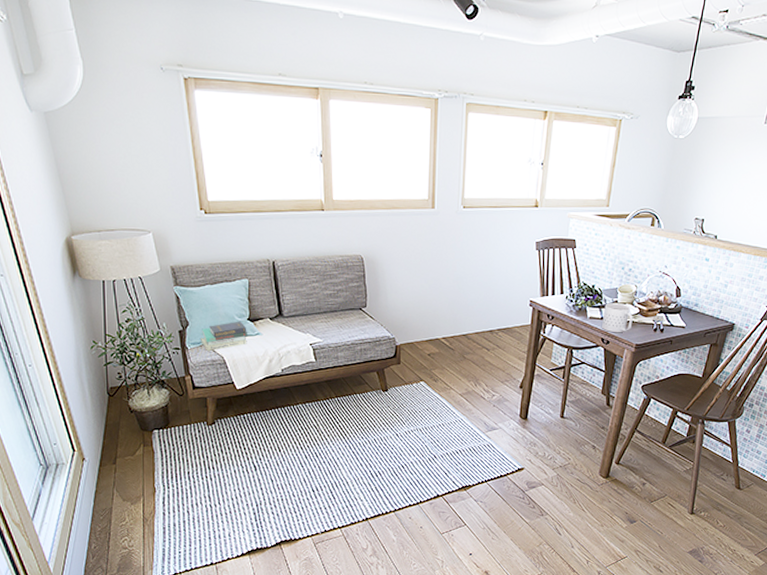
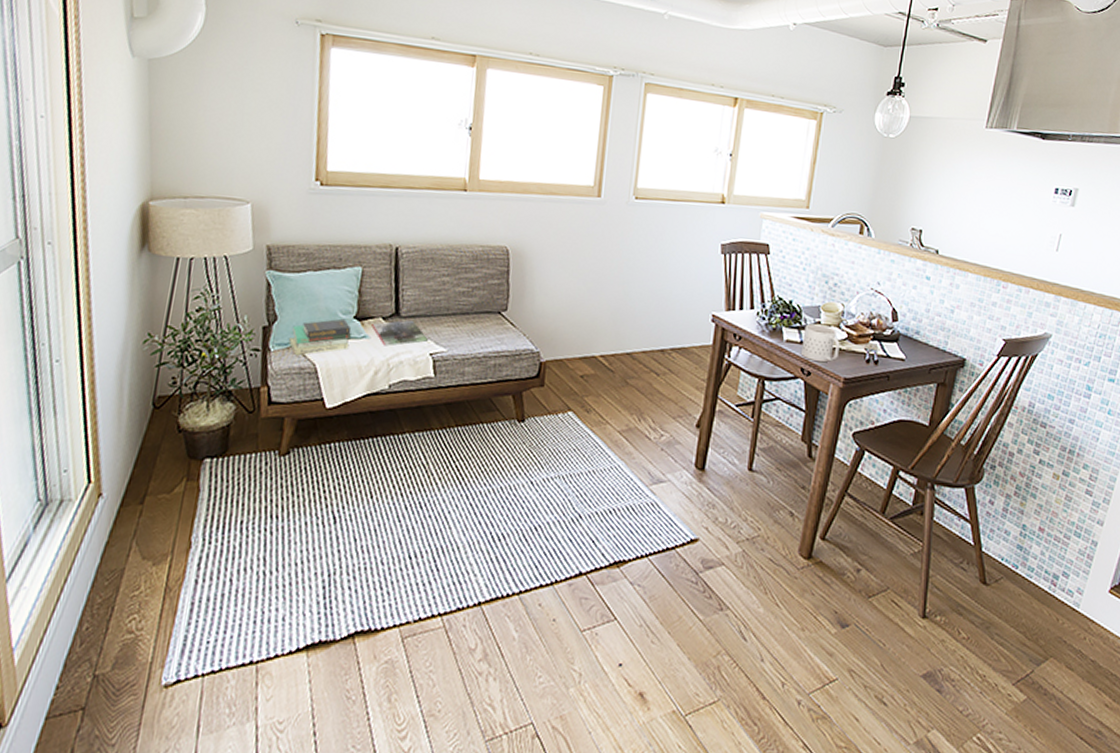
magazine: none [262,319,307,340] -> present [371,320,428,346]

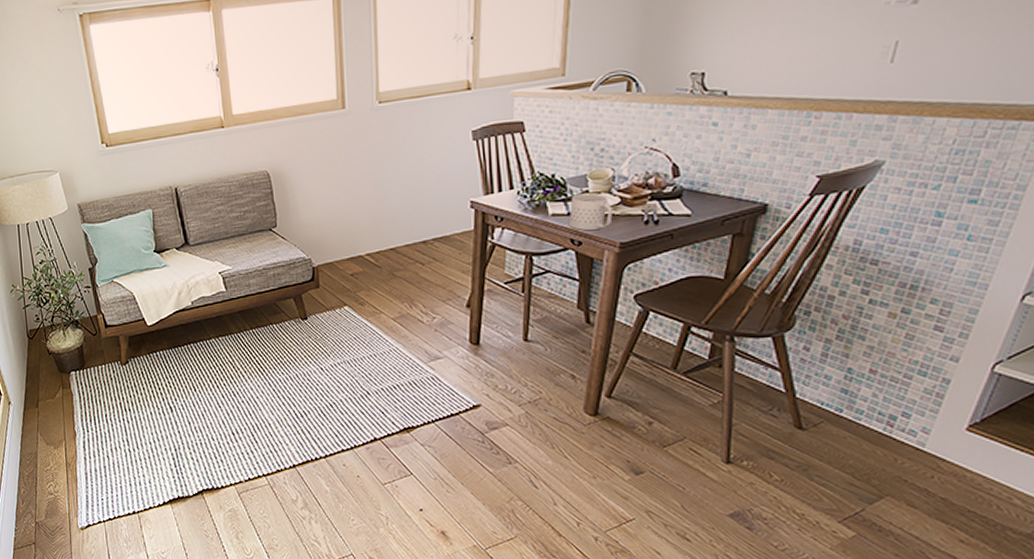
books: present [288,318,351,356] -> none [110,253,155,288]
magazine: present [371,320,428,346] -> none [169,246,215,271]

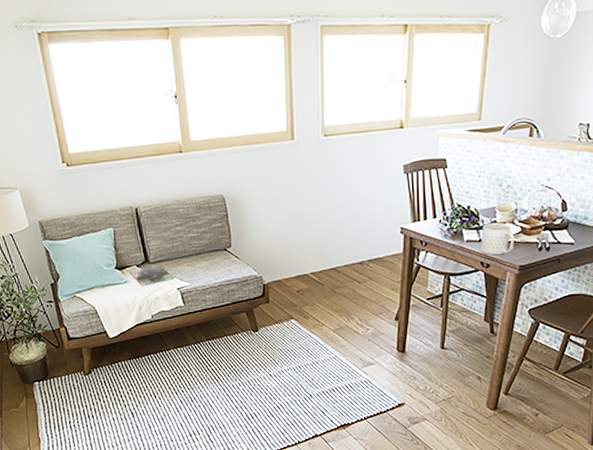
magazine: none [169,246,215,271] -> present [129,264,174,287]

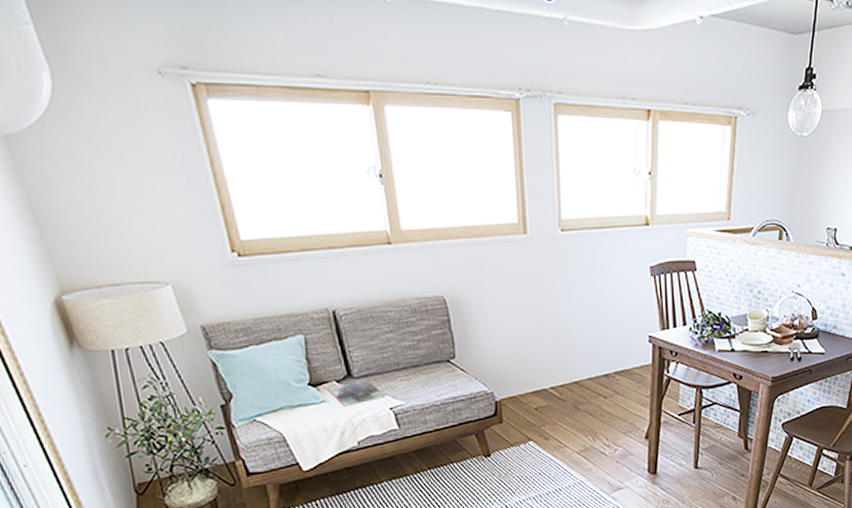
mug: present [480,223,515,255] -> none [732,332,767,366]

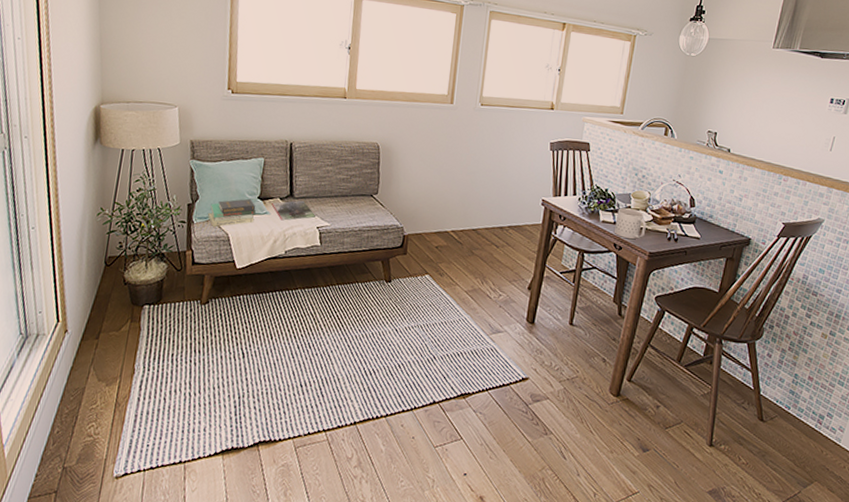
books: none [250,387,311,429] -> present [207,198,256,228]
mug: none [732,332,767,366] -> present [613,208,647,240]

